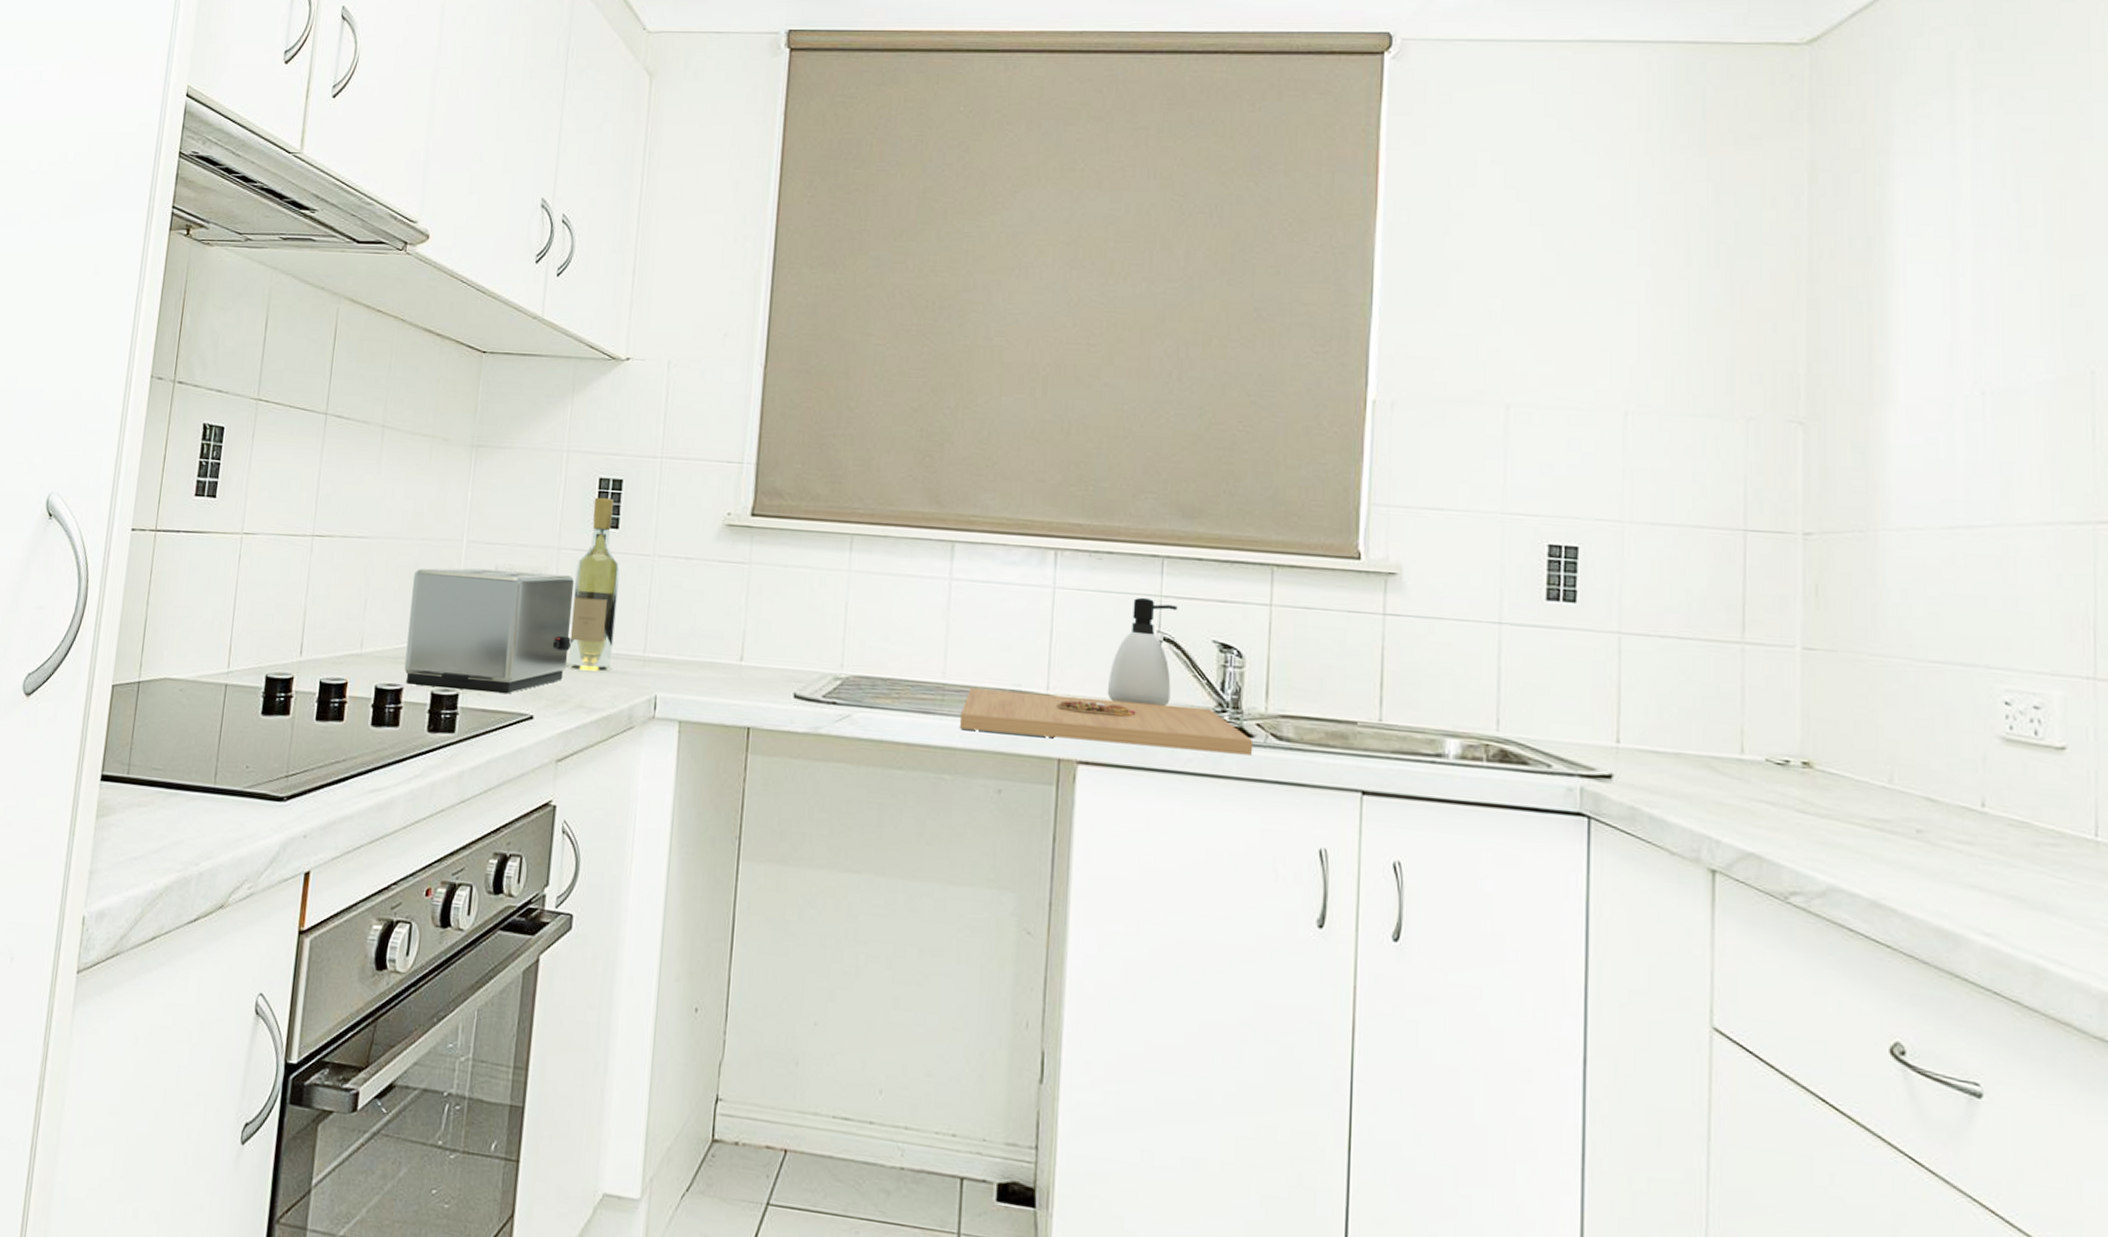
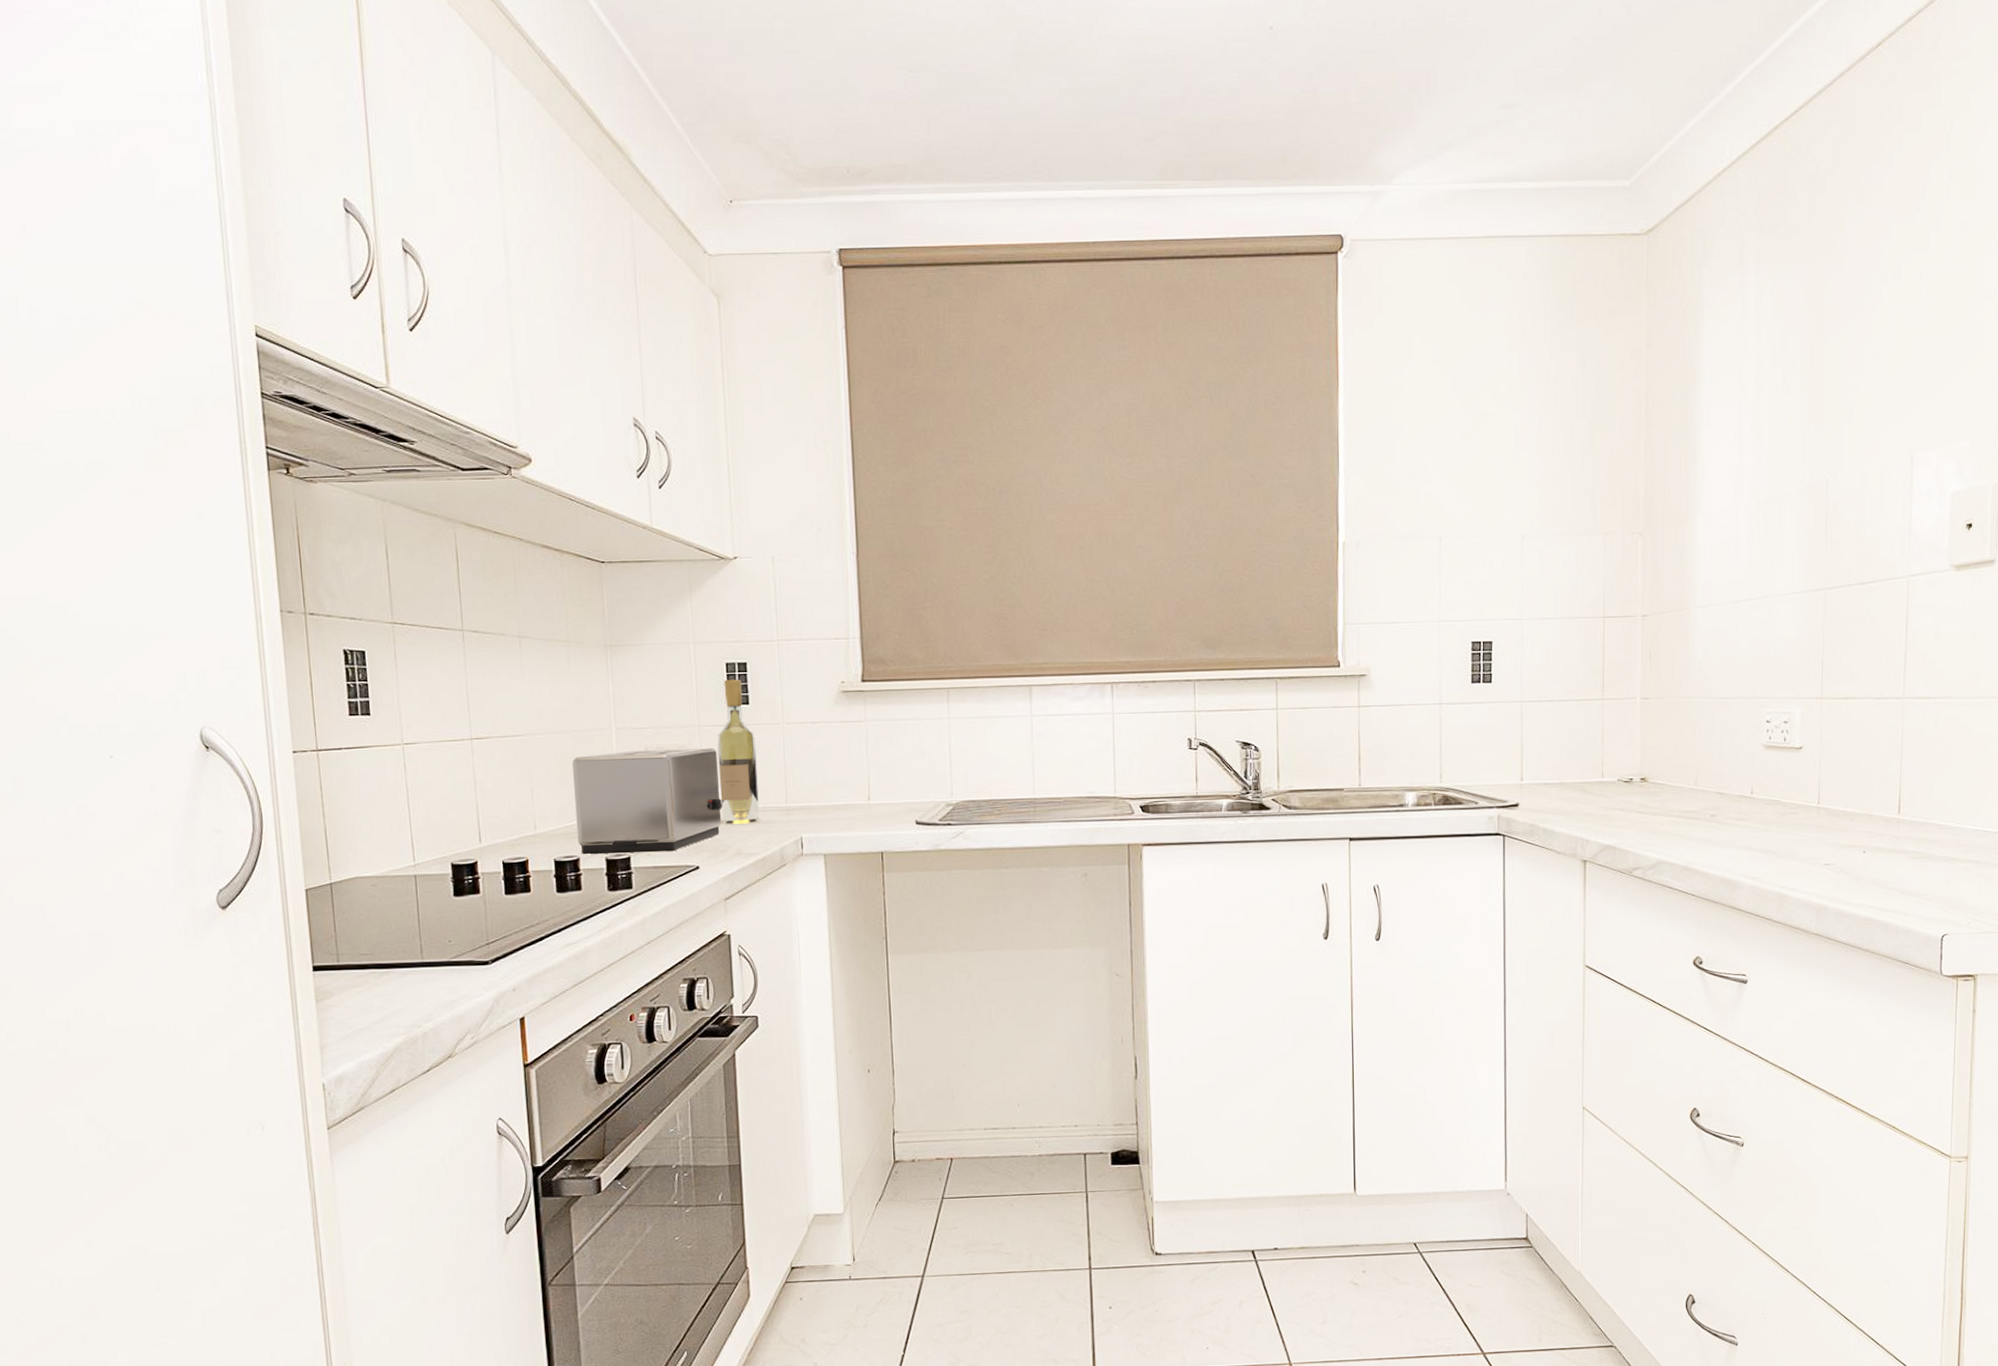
platter: present [960,687,1254,755] -> none [1050,792,1271,831]
soap dispenser: present [1107,597,1178,706] -> none [1160,713,1208,796]

